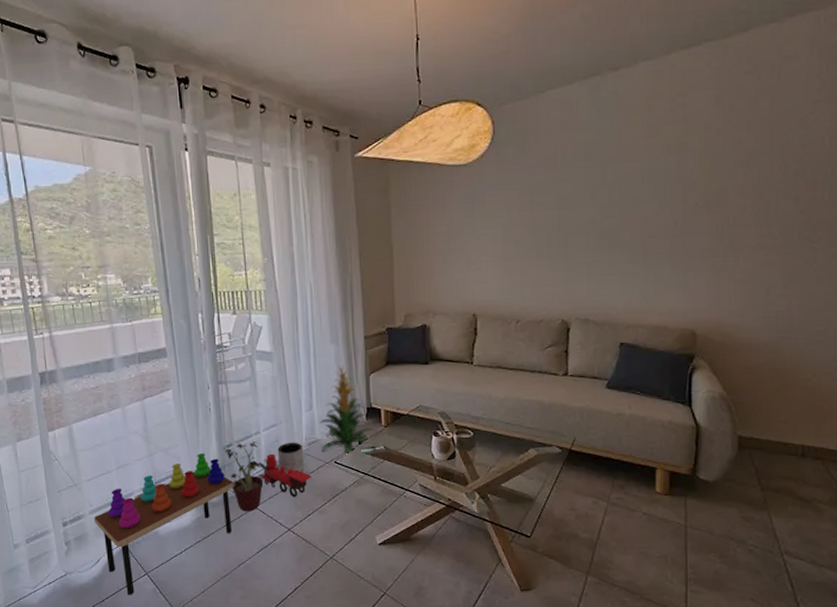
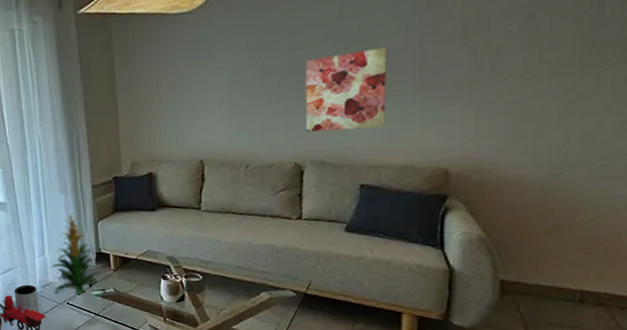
wall art: none [572,213,644,290] -> present [305,47,387,132]

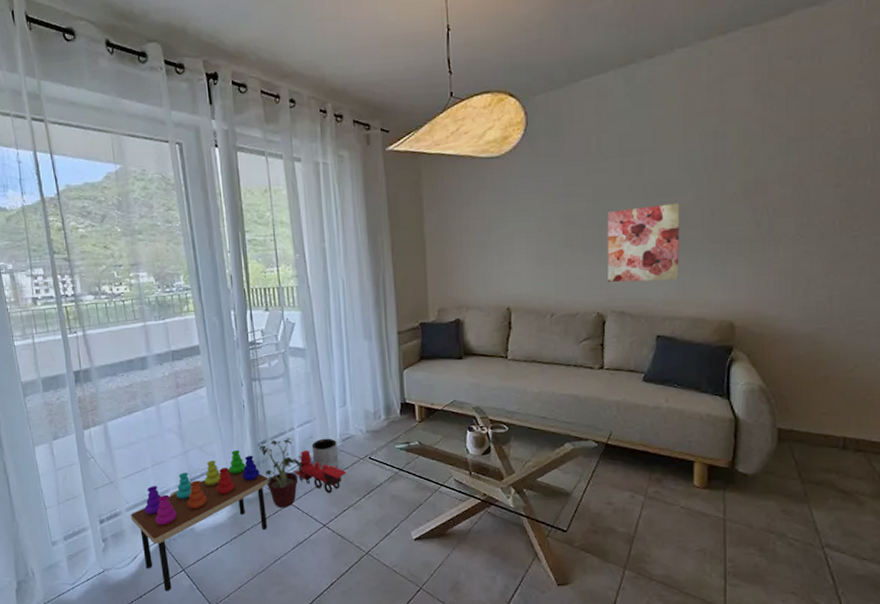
indoor plant: present [51,212,103,297] -> none [353,360,408,450]

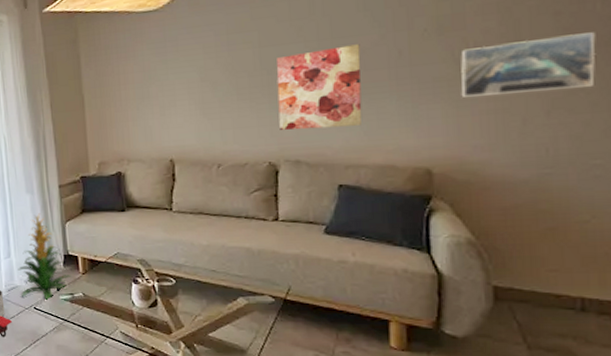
indoor plant: none [353,360,408,450] -> present [17,213,71,301]
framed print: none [760,204,865,257] -> present [460,32,596,97]

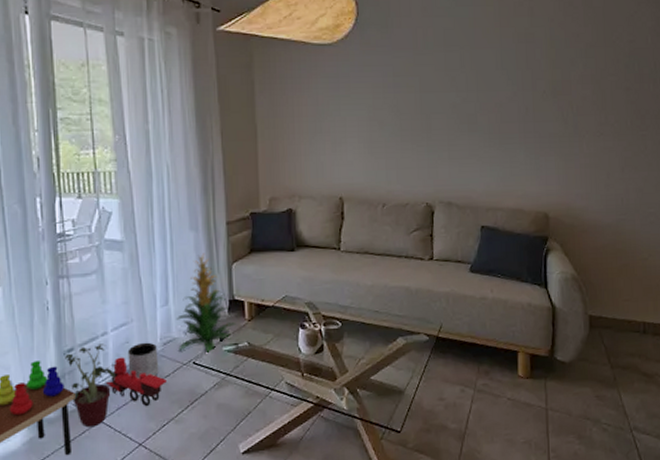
wall art: present [276,44,363,130] -> none [433,98,500,173]
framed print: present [460,32,596,97] -> none [568,107,650,152]

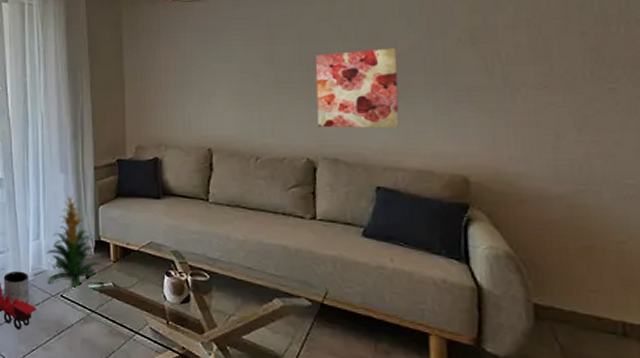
wall art: none [433,98,500,173] -> present [315,48,400,128]

